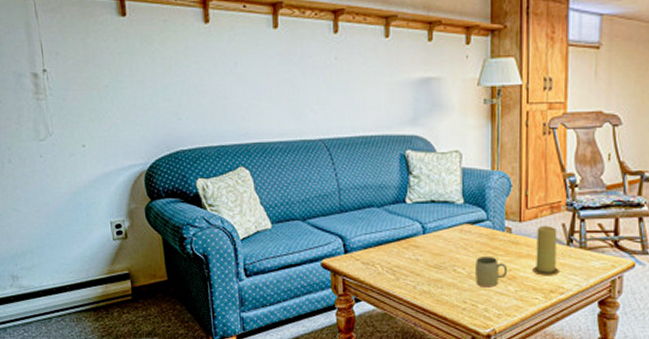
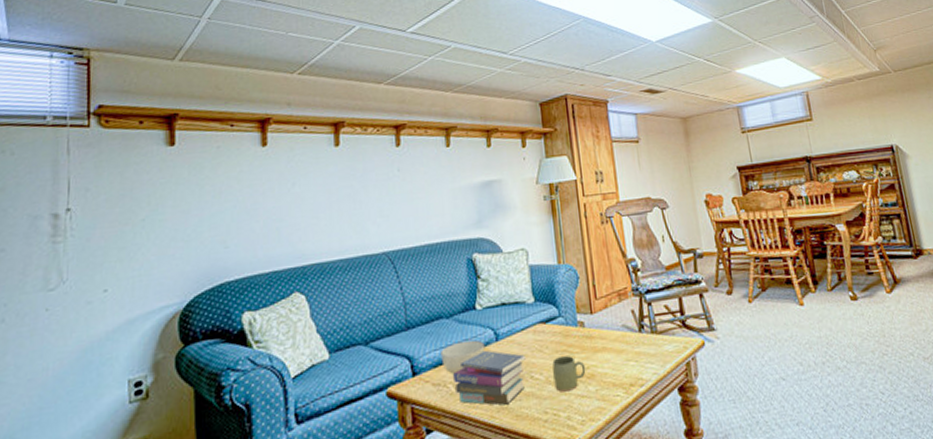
bowl: none [371,229,412,257] -> present [441,339,485,374]
books: none [381,240,450,290] -> present [453,350,525,405]
candle: present [533,225,559,276] -> none [608,314,636,369]

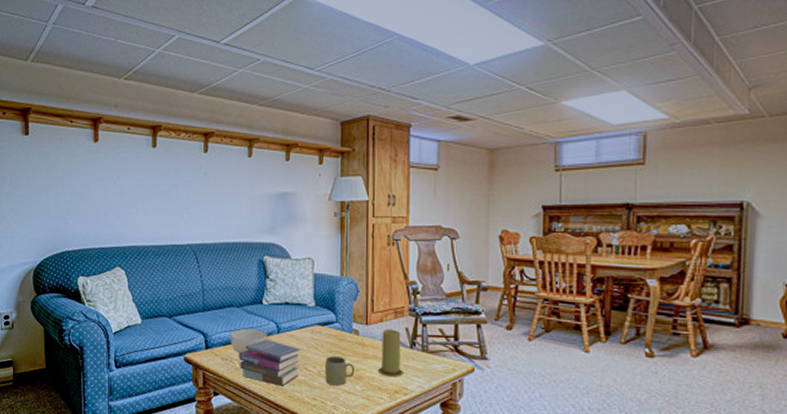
candle: none [608,314,636,369] -> present [378,329,403,377]

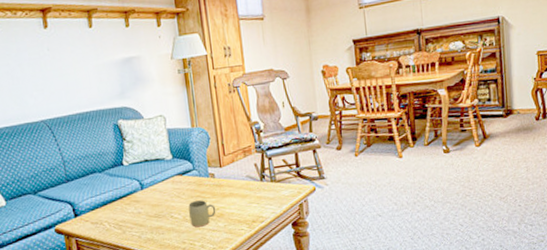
bowl: present [230,328,268,353] -> none [96,189,133,215]
books: present [239,339,302,386] -> none [107,197,166,238]
candle: present [378,329,403,377] -> none [235,167,258,210]

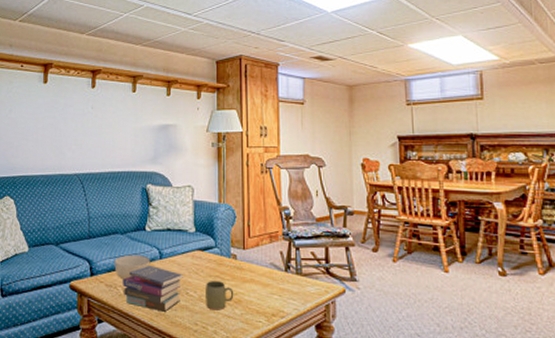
bowl: none [96,189,133,215] -> present [114,254,150,280]
books: none [107,197,166,238] -> present [123,265,183,312]

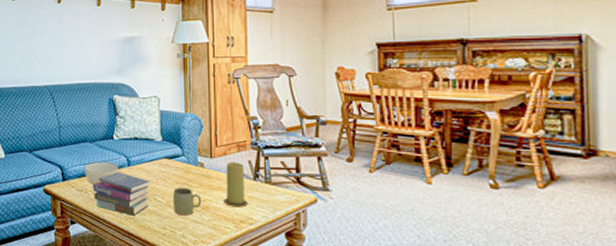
candle: none [256,253,279,301] -> present [224,161,248,208]

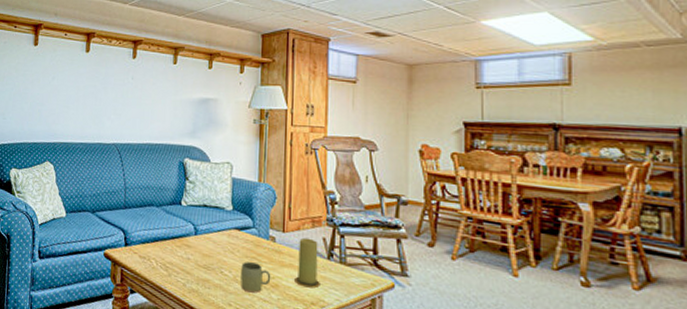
bowl: present [84,161,119,185] -> none [148,228,185,253]
books: present [93,171,151,216] -> none [156,240,218,289]

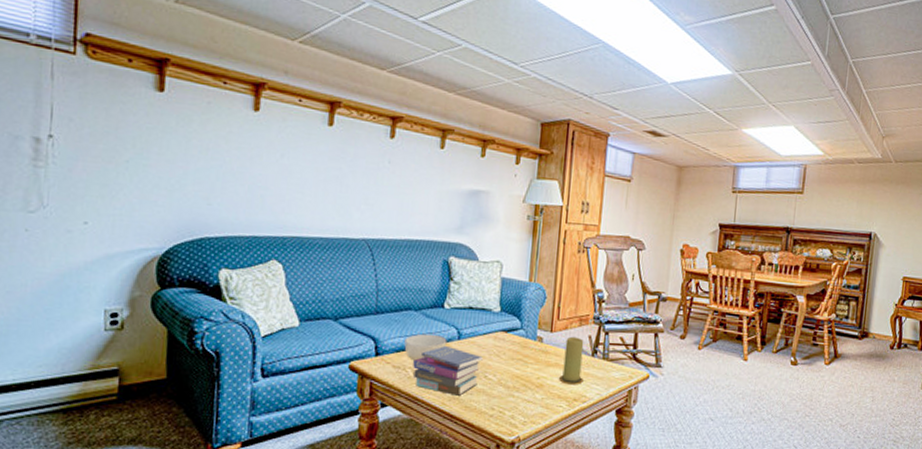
bowl: none [148,228,185,253] -> present [404,333,447,361]
books: none [156,240,218,289] -> present [413,345,483,396]
mug: present [240,261,271,293] -> none [504,364,537,395]

